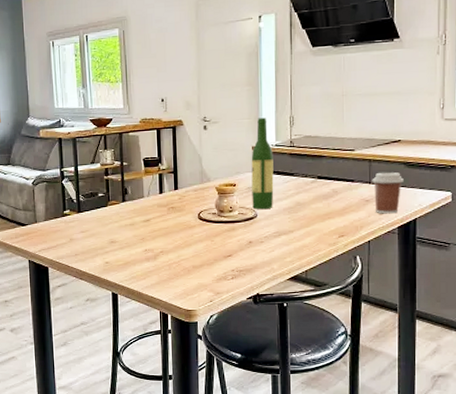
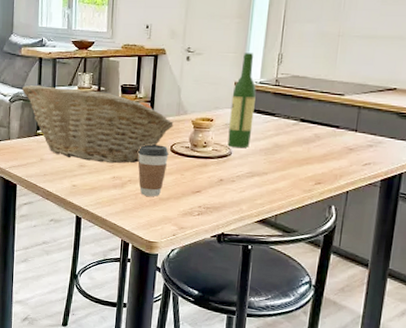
fruit basket: none [43,165,198,237] -> present [21,84,174,164]
coffee cup: none [167,214,197,265] -> present [138,144,169,197]
coffee cup: present [372,172,404,214] -> none [358,120,394,166]

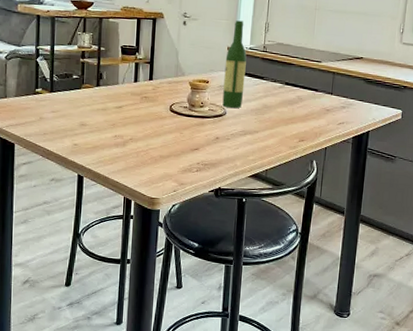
fruit basket: present [21,84,174,164] -> none [18,42,172,123]
coffee cup: present [138,144,169,197] -> none [139,104,168,154]

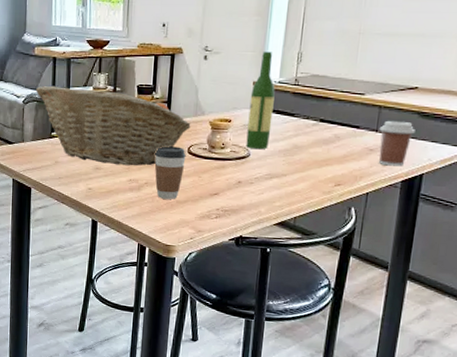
fruit basket: none [18,42,172,123] -> present [35,85,191,166]
coffee cup: none [139,104,168,154] -> present [155,146,186,200]
coffee cup: none [334,85,362,125] -> present [379,120,415,167]

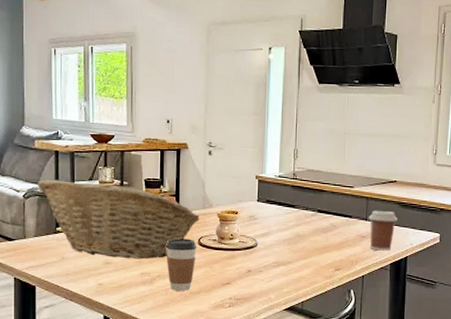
wine bottle: present [246,51,275,149] -> none [253,148,276,238]

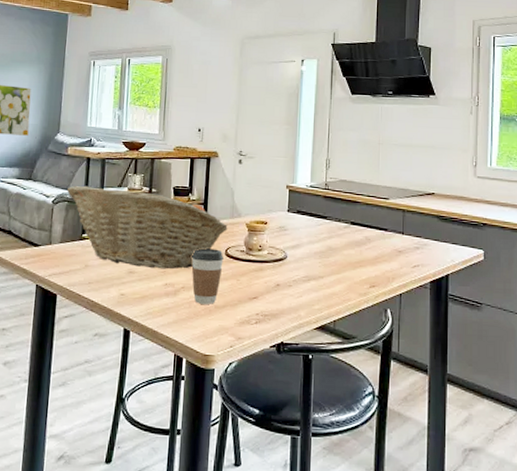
coffee cup: present [368,210,398,251] -> none [405,223,437,268]

